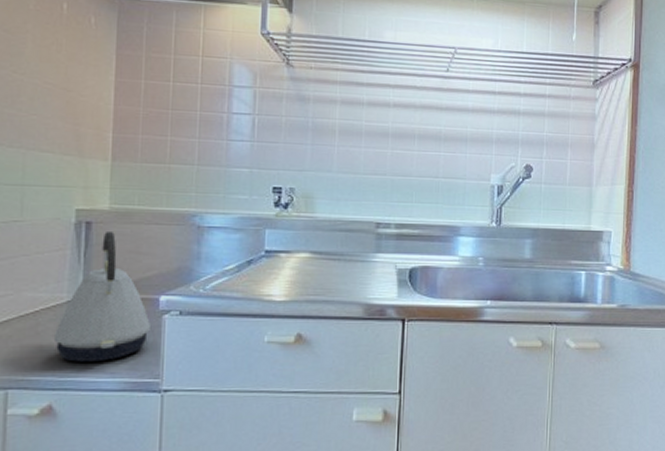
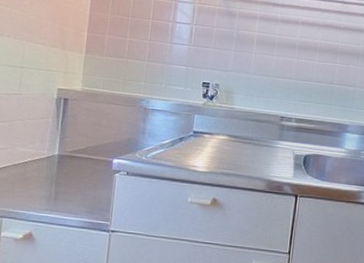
kettle: present [53,232,150,362] -> none [36,107,105,204]

